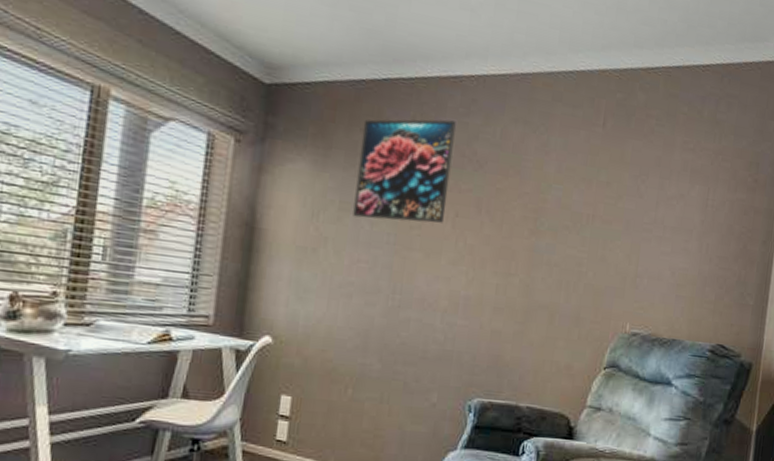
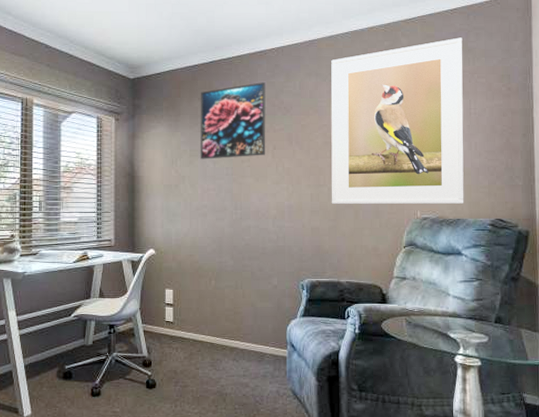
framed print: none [521,103,712,320] -> present [331,37,464,204]

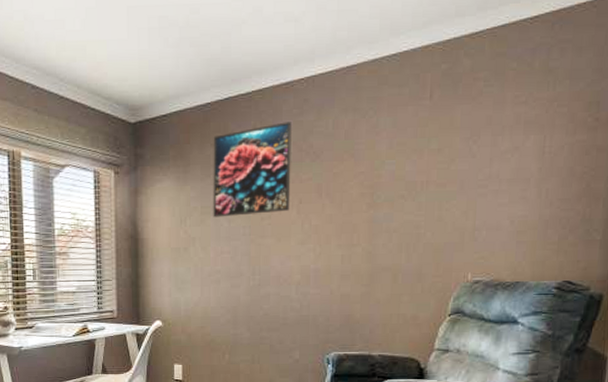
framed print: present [331,37,464,204] -> none [365,54,543,266]

